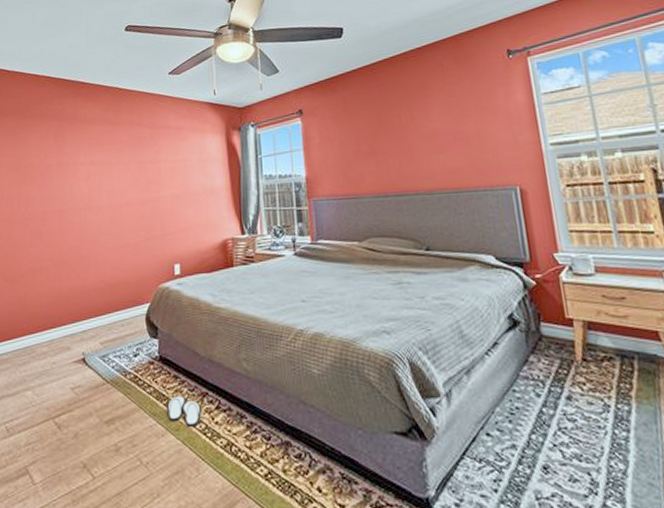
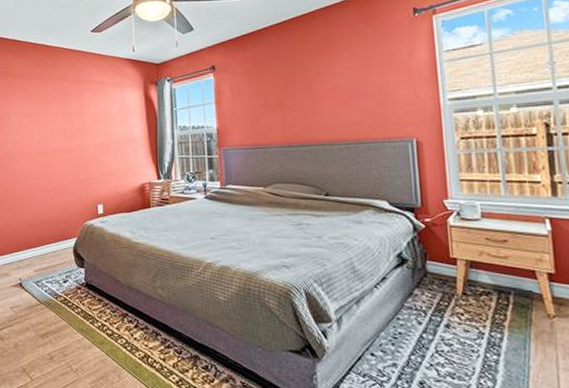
slippers: present [167,395,201,426] -> none [93,316,122,341]

